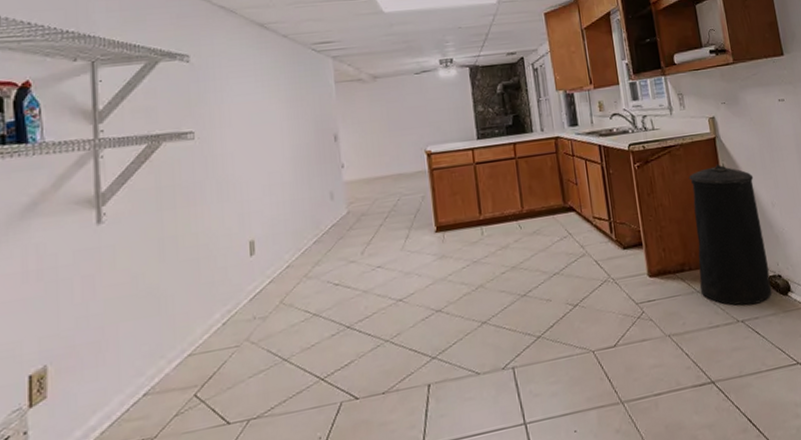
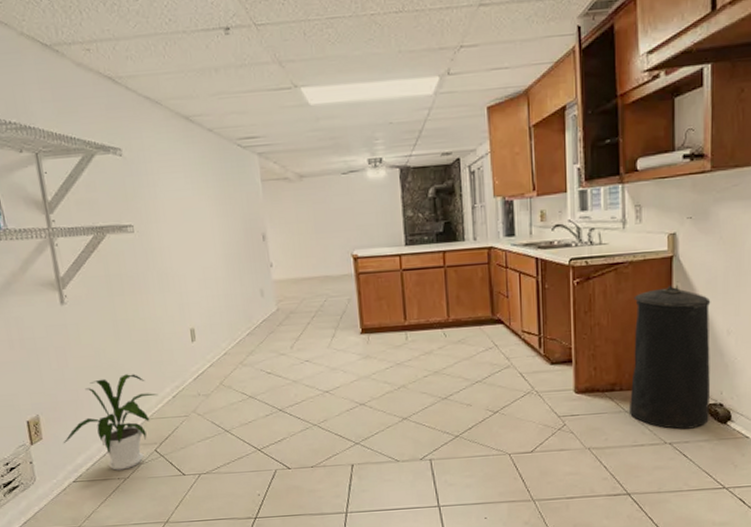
house plant: none [74,300,205,429] -> present [63,374,158,470]

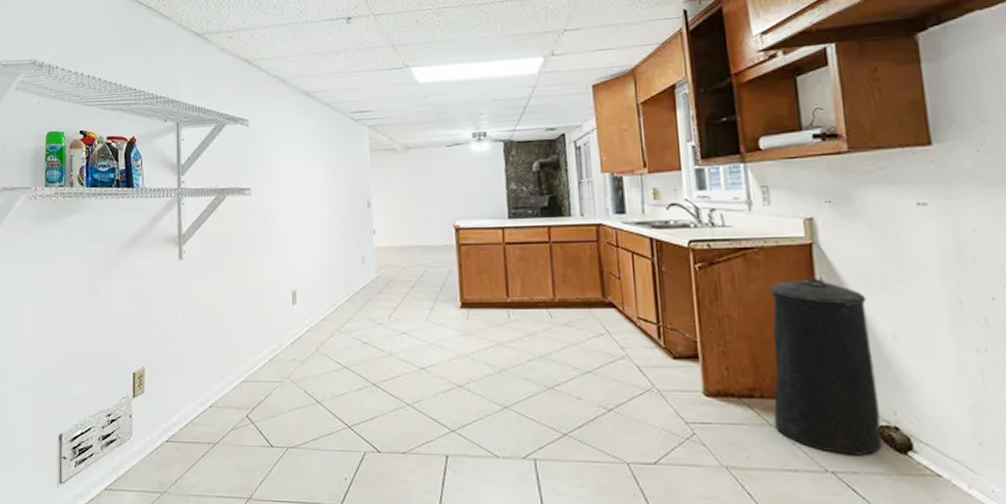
house plant: present [63,374,158,470] -> none [162,333,256,434]

